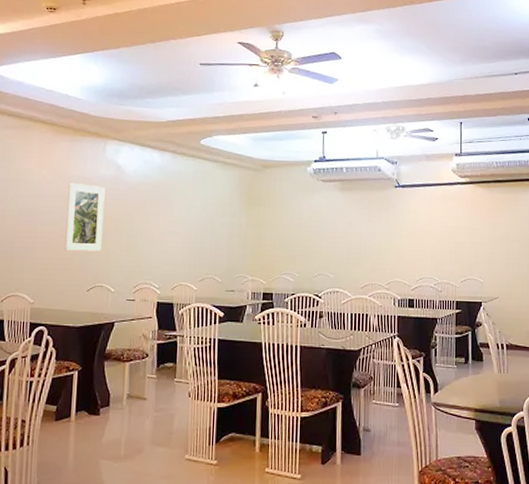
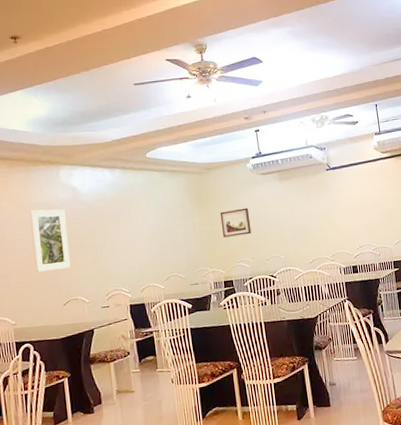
wall art: none [269,215,303,245] -> present [220,207,252,238]

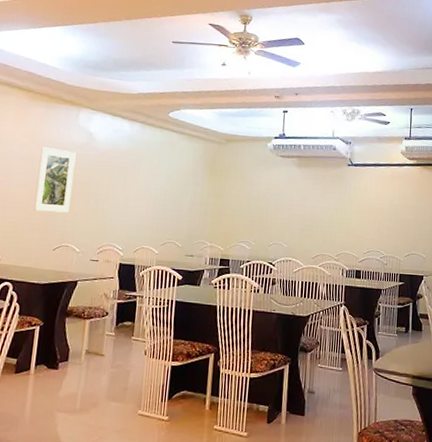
wall art: present [220,207,252,238] -> none [229,186,261,216]

